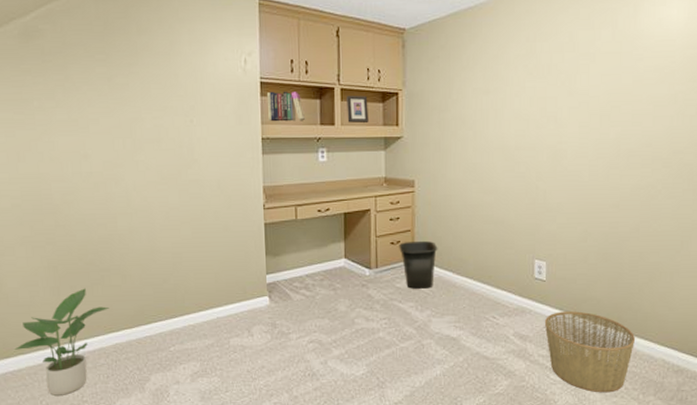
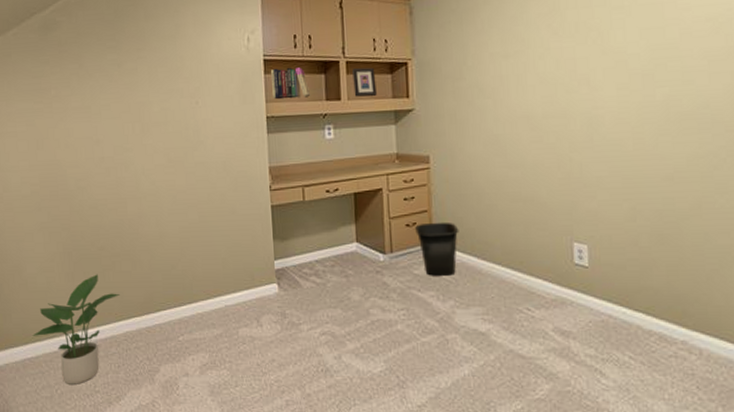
basket: present [544,311,636,393] -> none [589,303,708,404]

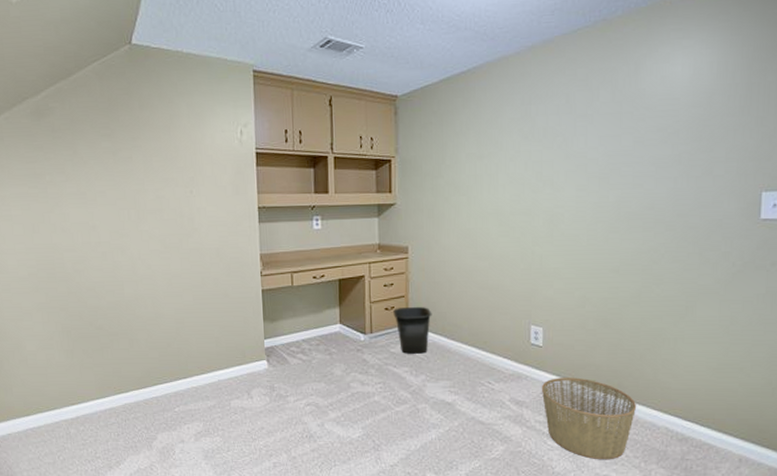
potted plant: present [33,274,120,384] -> none [34,351,118,451]
books: present [270,67,311,100] -> none [262,160,301,191]
picture frame: present [352,67,377,97] -> none [340,163,362,191]
basket: none [589,303,708,404] -> present [541,377,637,460]

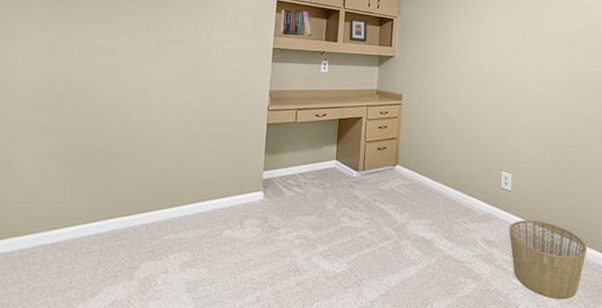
books: none [262,160,301,191] -> present [280,9,313,37]
picture frame: none [340,163,362,191] -> present [348,18,368,42]
waste bin: present [393,306,432,354] -> none [385,148,419,192]

